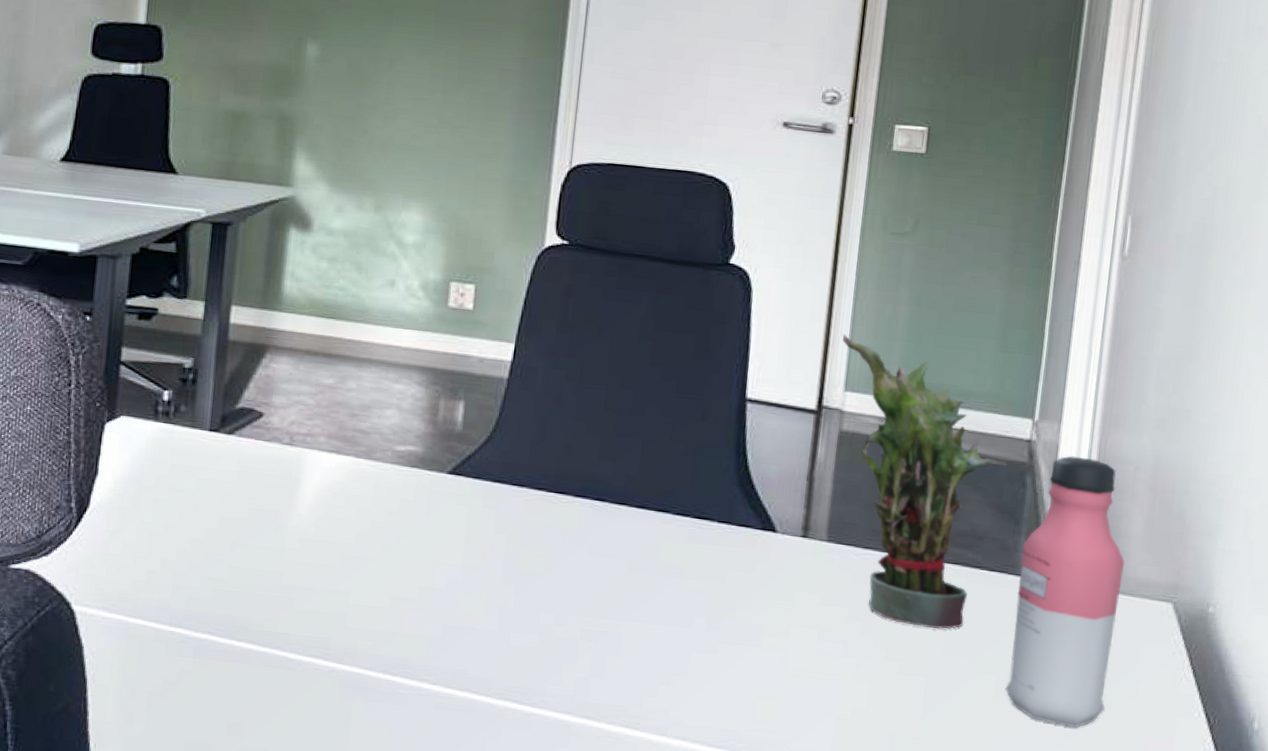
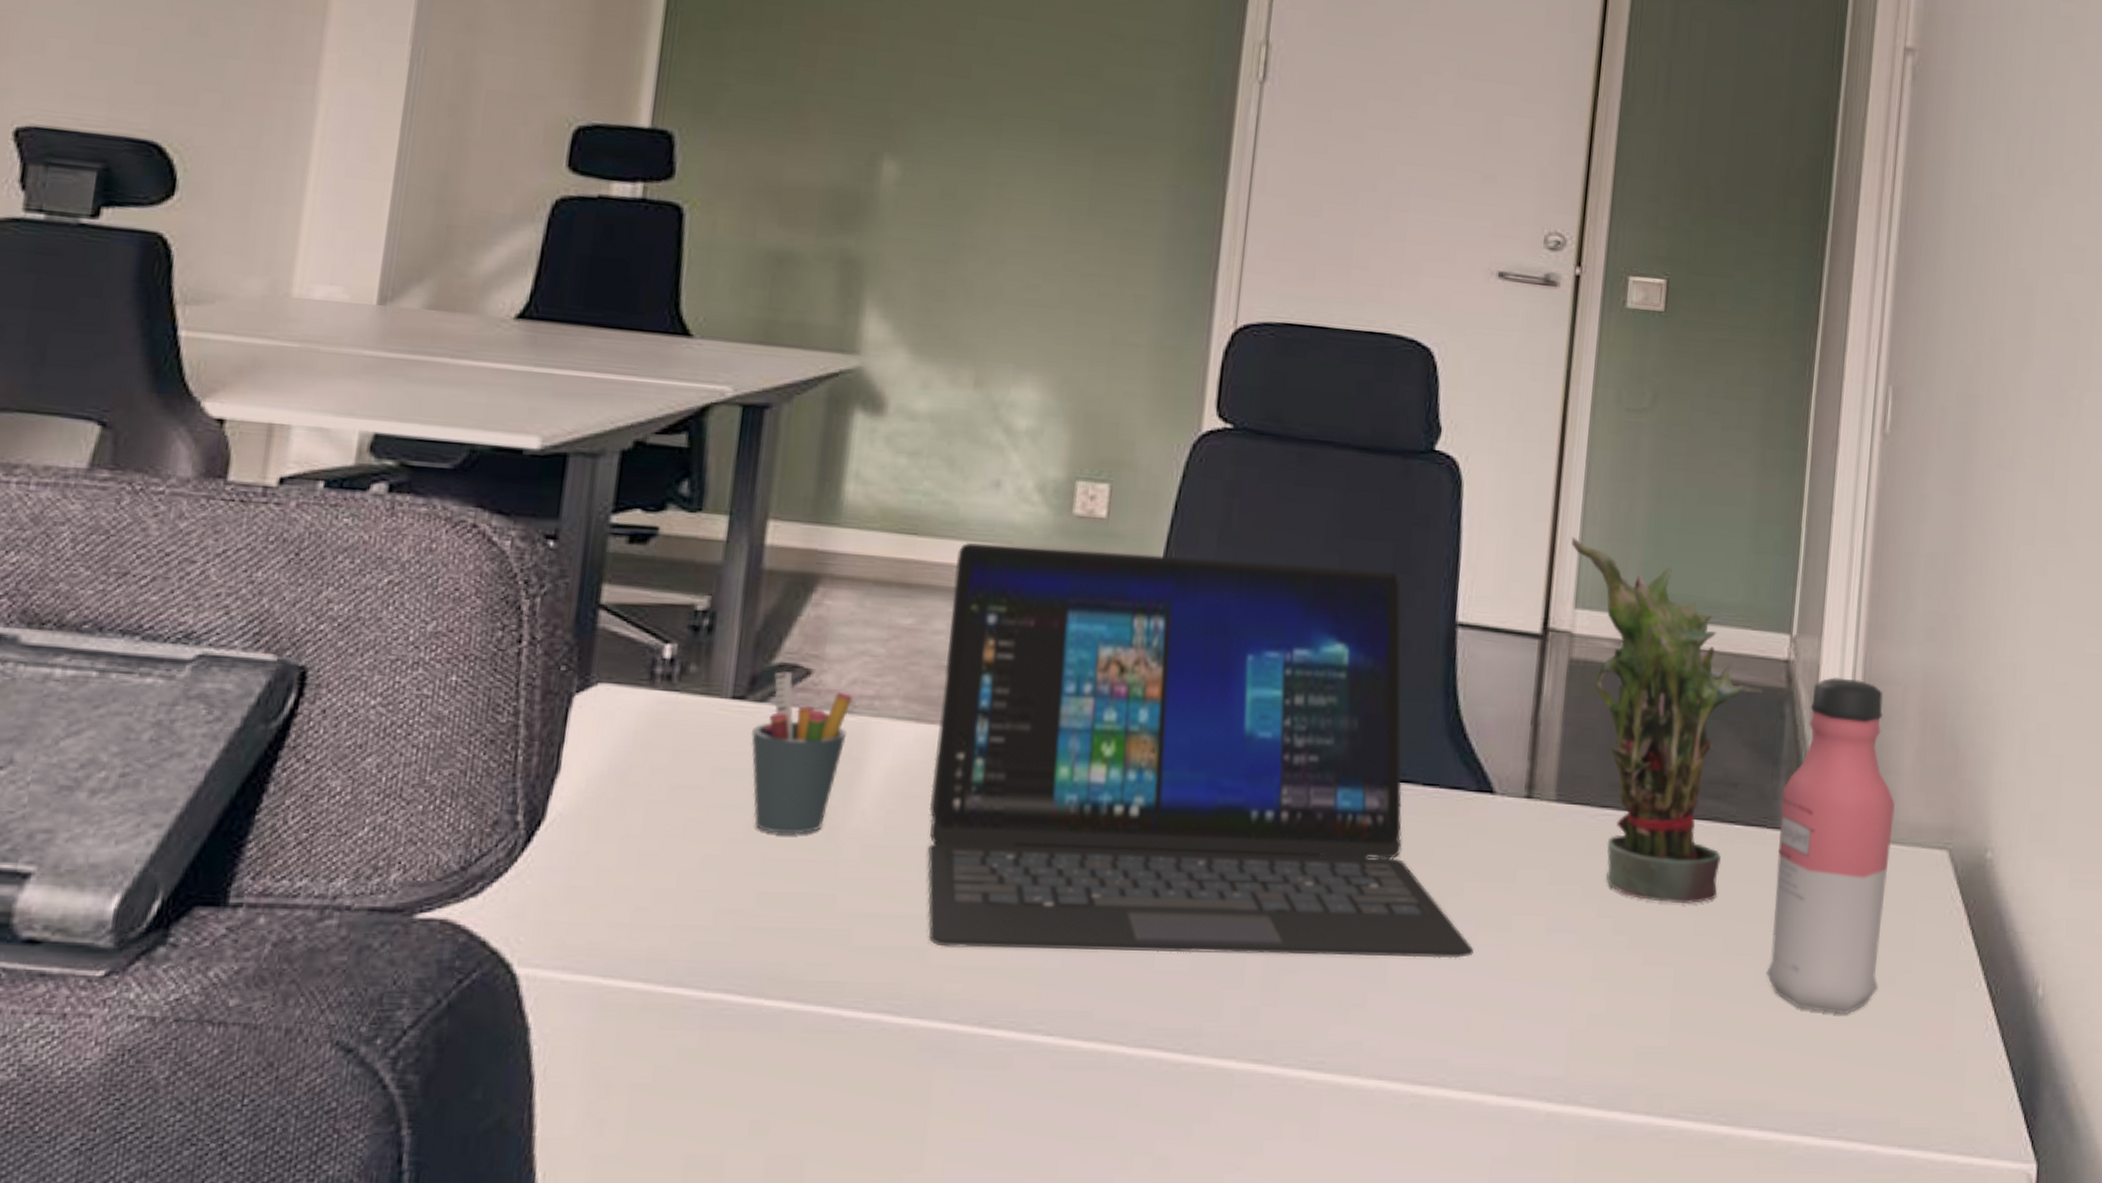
pen holder: none [223,413,292,529] -> present [751,671,853,835]
laptop: none [345,326,758,656] -> present [927,543,1474,959]

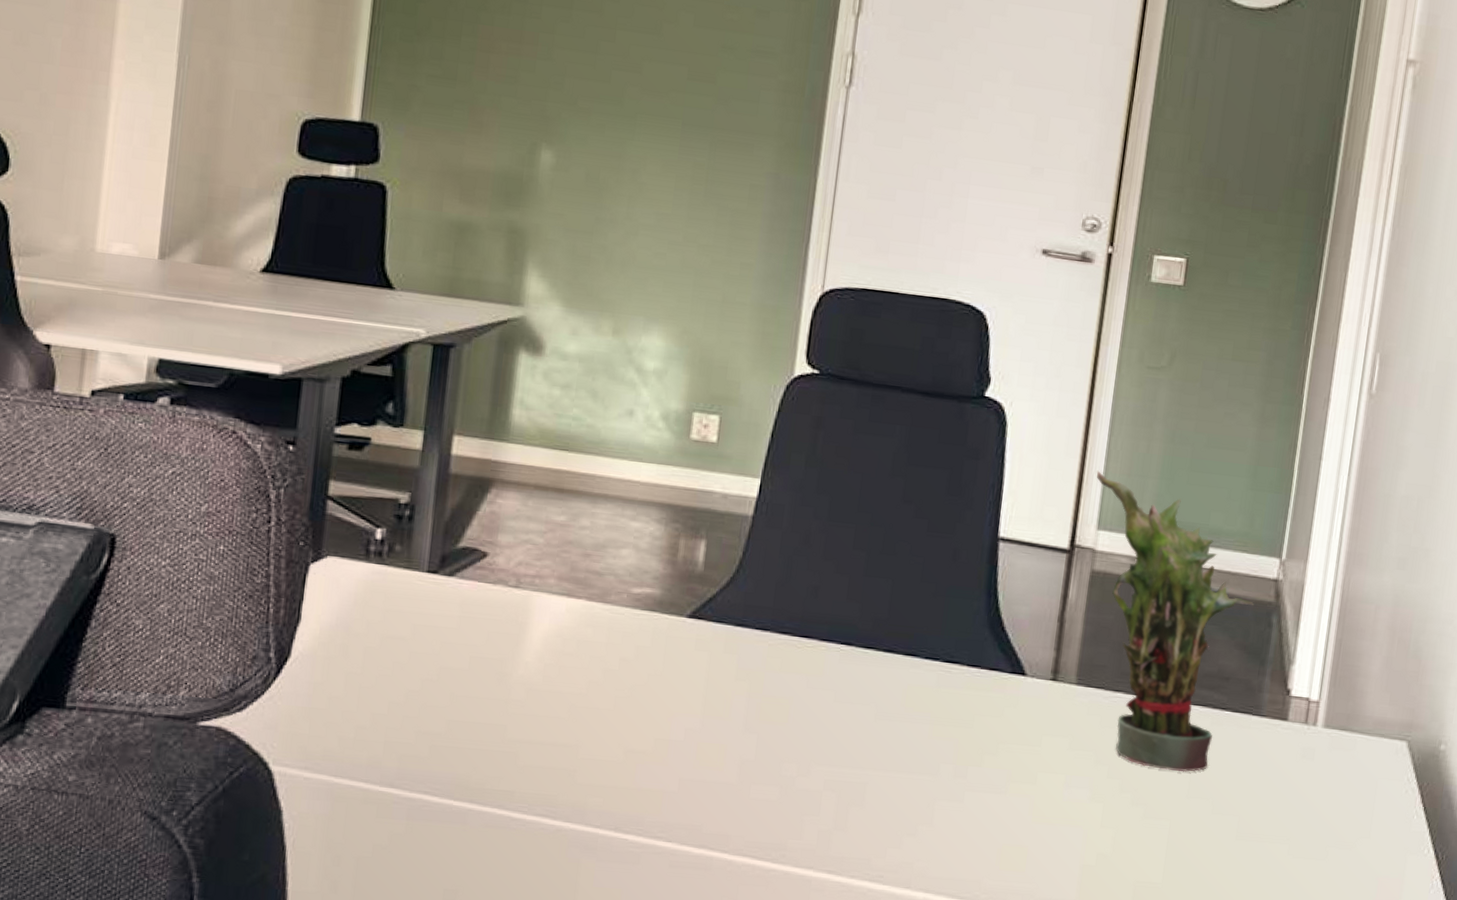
pen holder: present [751,671,853,835] -> none [442,553,519,679]
laptop: present [927,543,1474,959] -> none [576,458,1005,804]
water bottle: present [1766,677,1895,1015] -> none [1246,595,1363,868]

